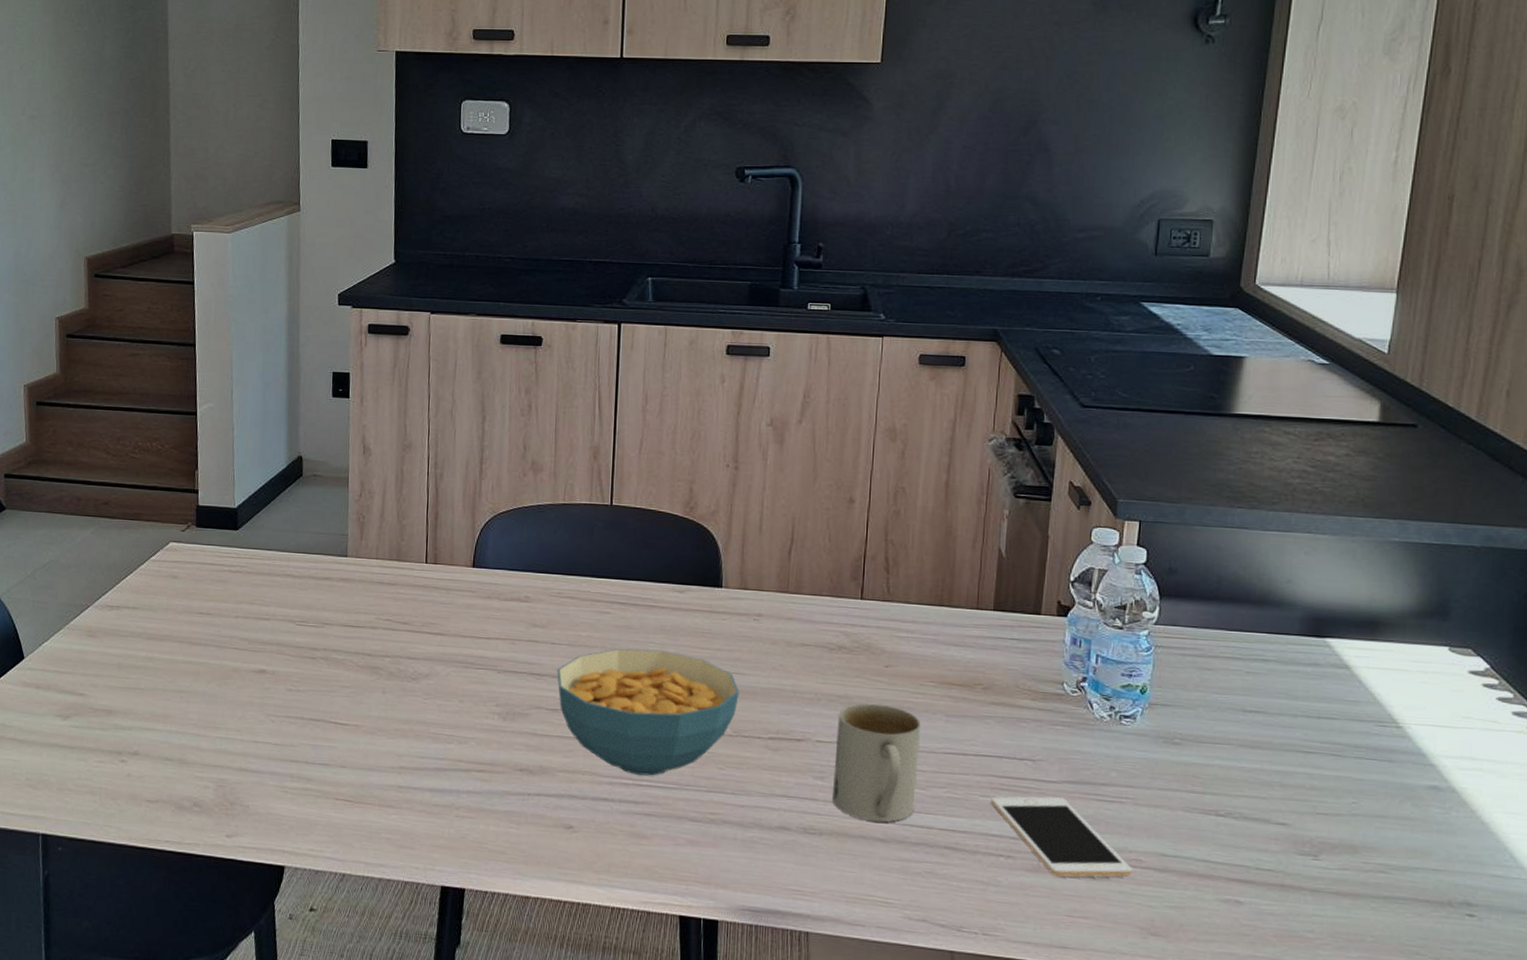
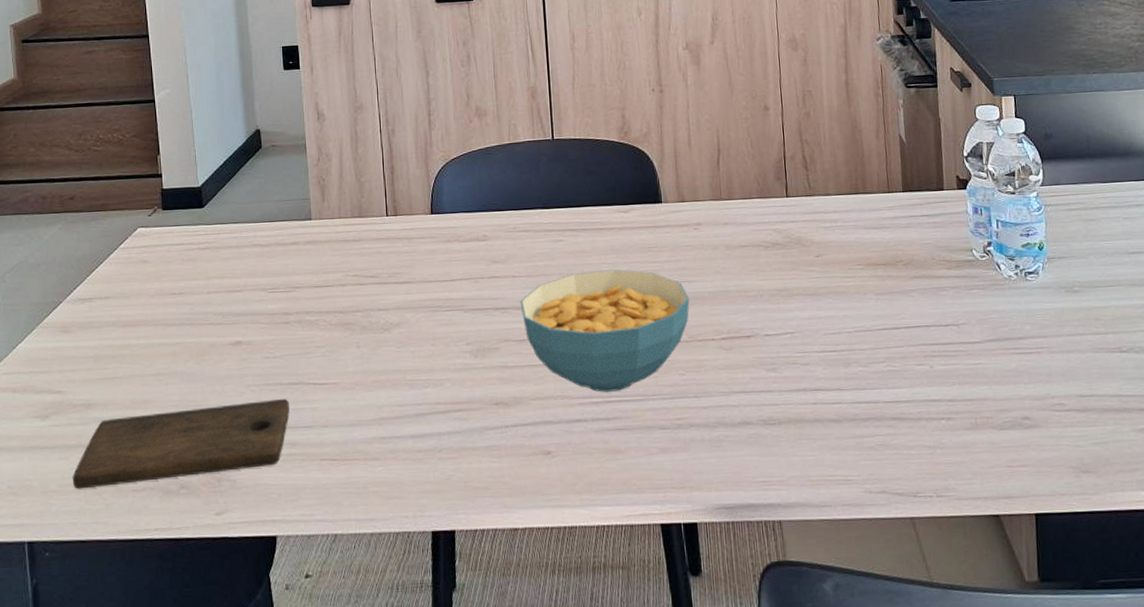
cutting board: none [88,728,308,797] -> present [72,398,290,489]
mug: present [833,703,922,822] -> none [780,292,860,404]
cell phone: present [991,796,1132,877] -> none [926,356,1058,430]

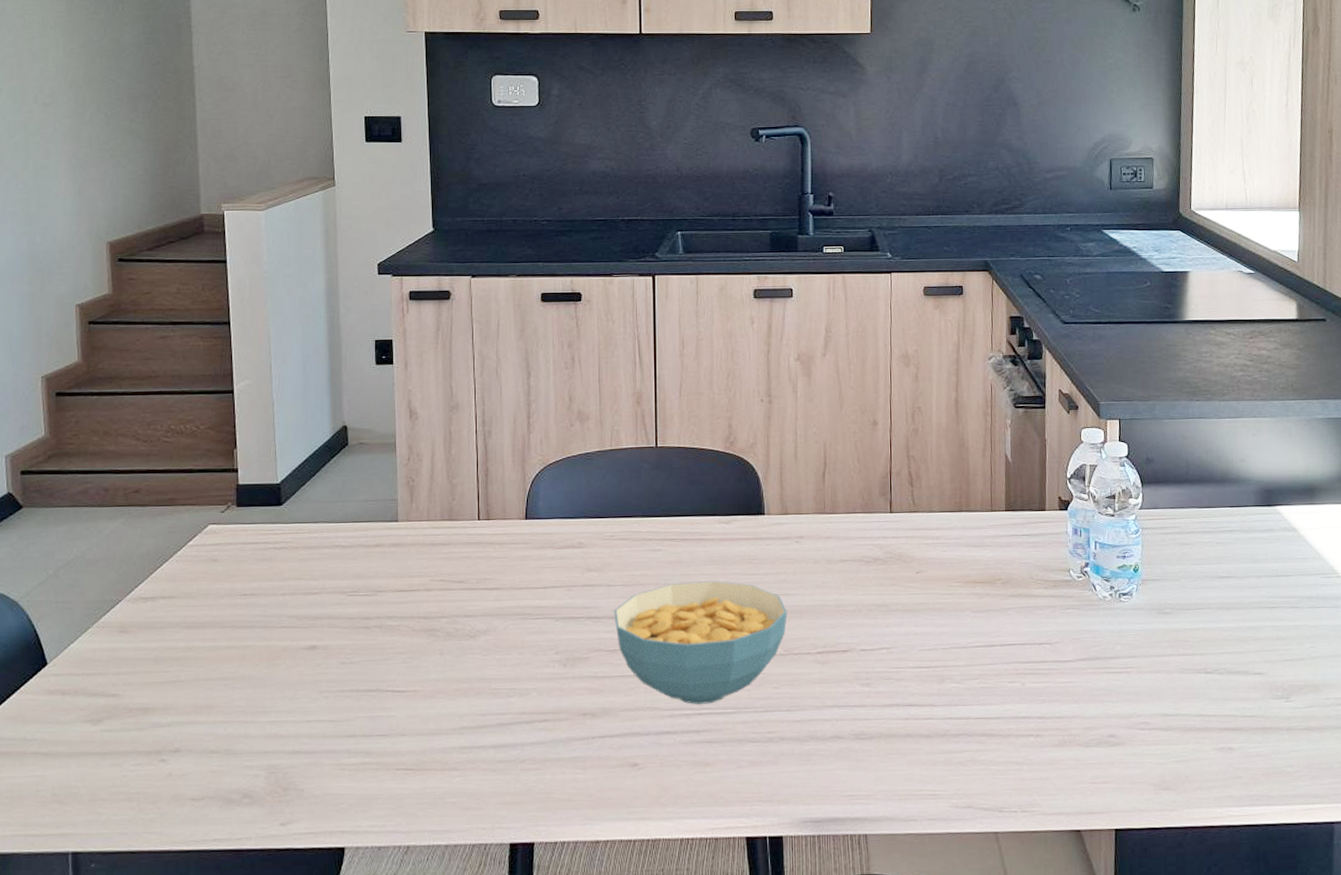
cutting board: present [72,398,290,489] -> none [124,705,365,798]

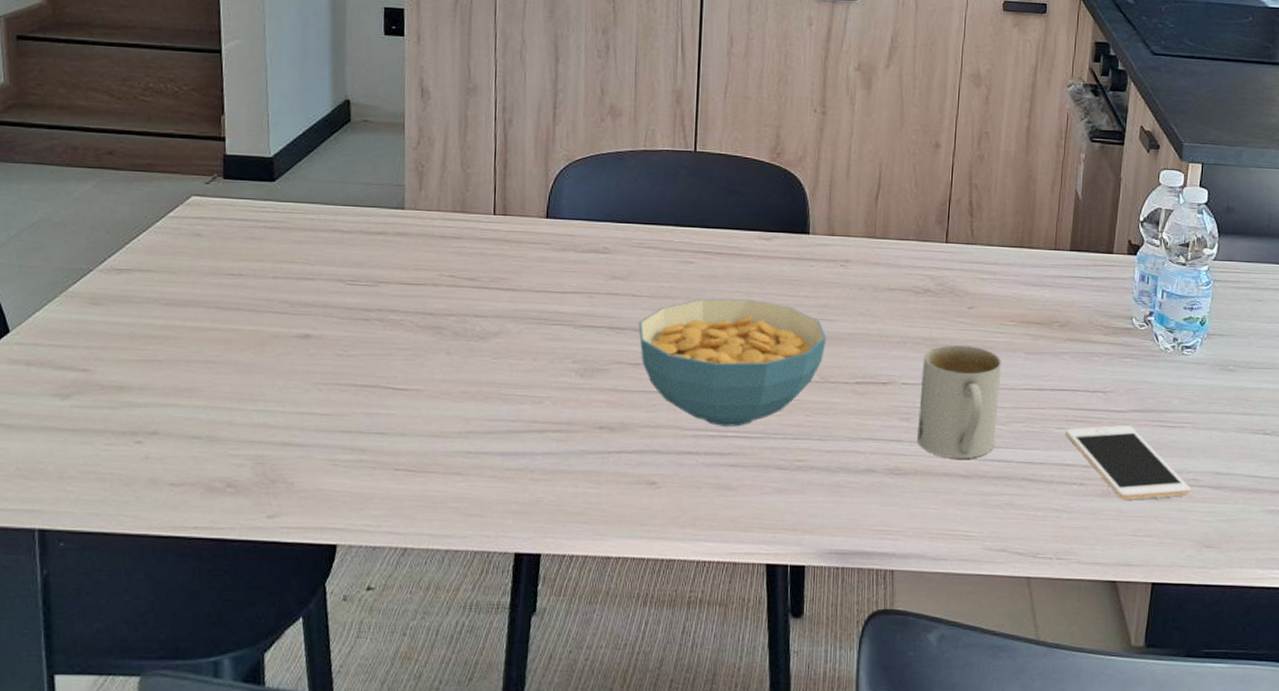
mug: none [878,608,953,720] -> present [917,344,1002,459]
cell phone: none [1018,675,1142,747] -> present [1066,425,1191,499]

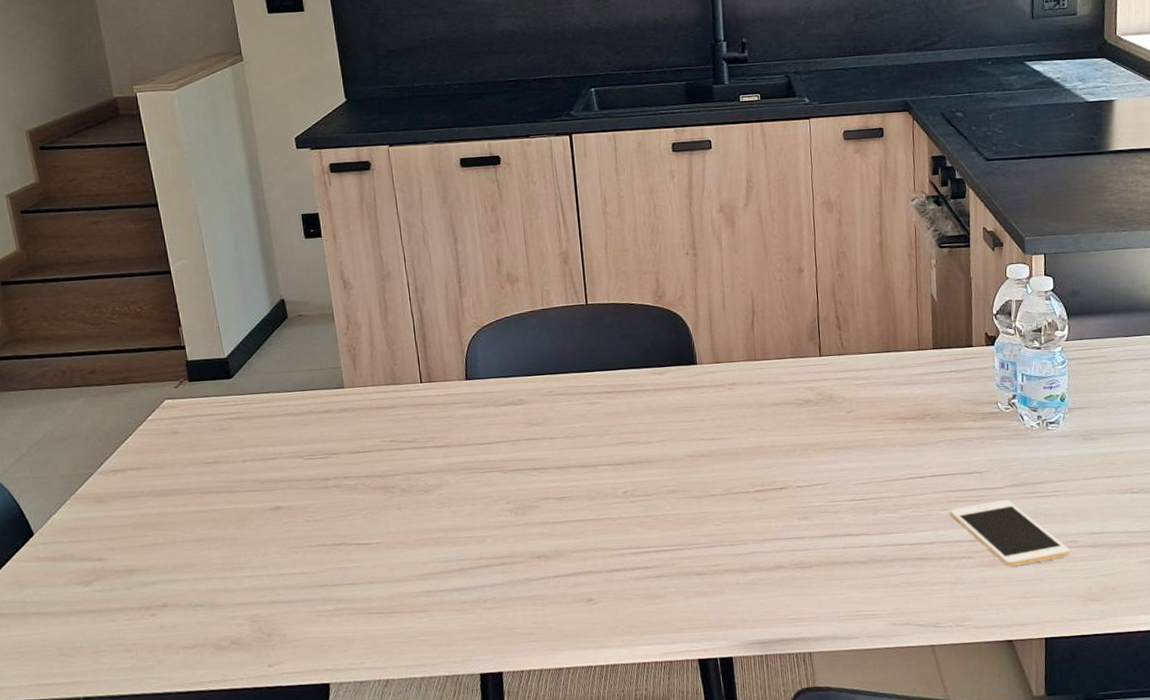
cereal bowl: present [638,299,827,427] -> none [558,429,725,544]
mug: present [917,344,1002,459] -> none [812,445,887,548]

